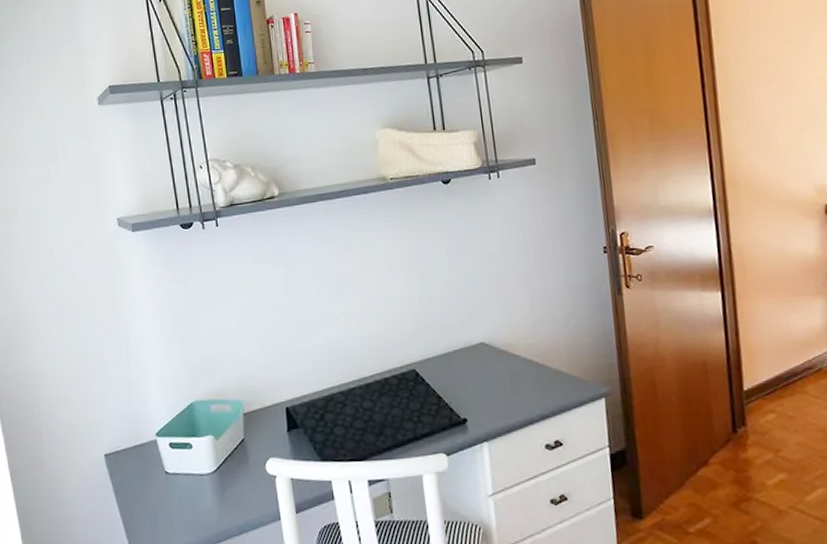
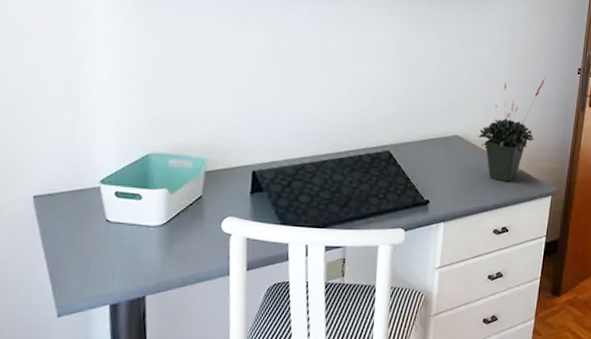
potted plant: none [505,264,569,388] -> present [478,78,545,182]

